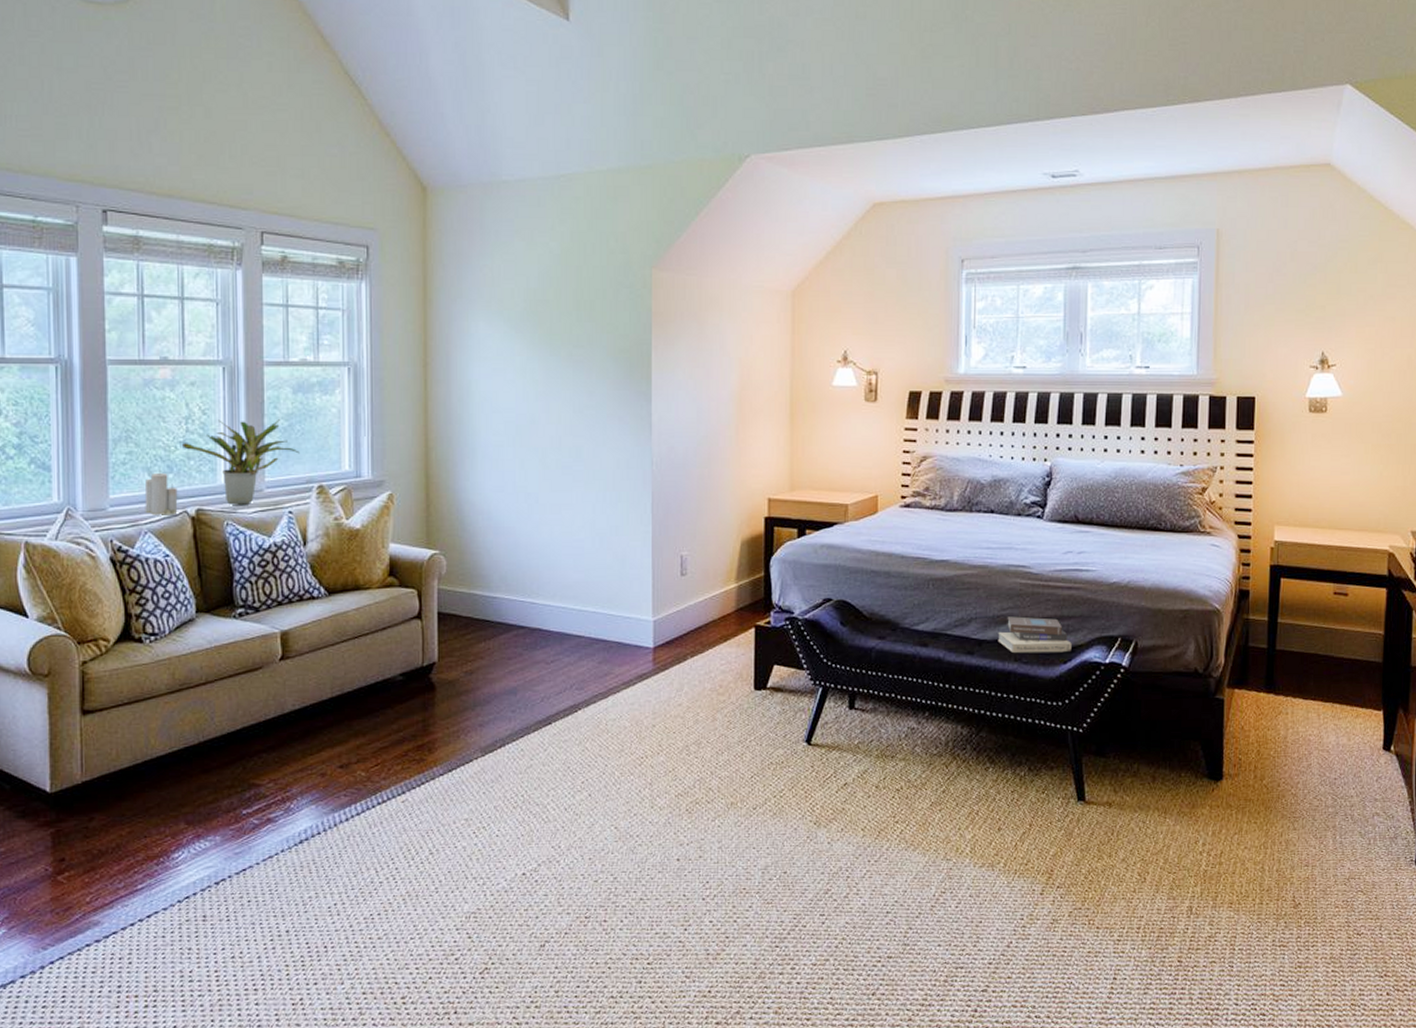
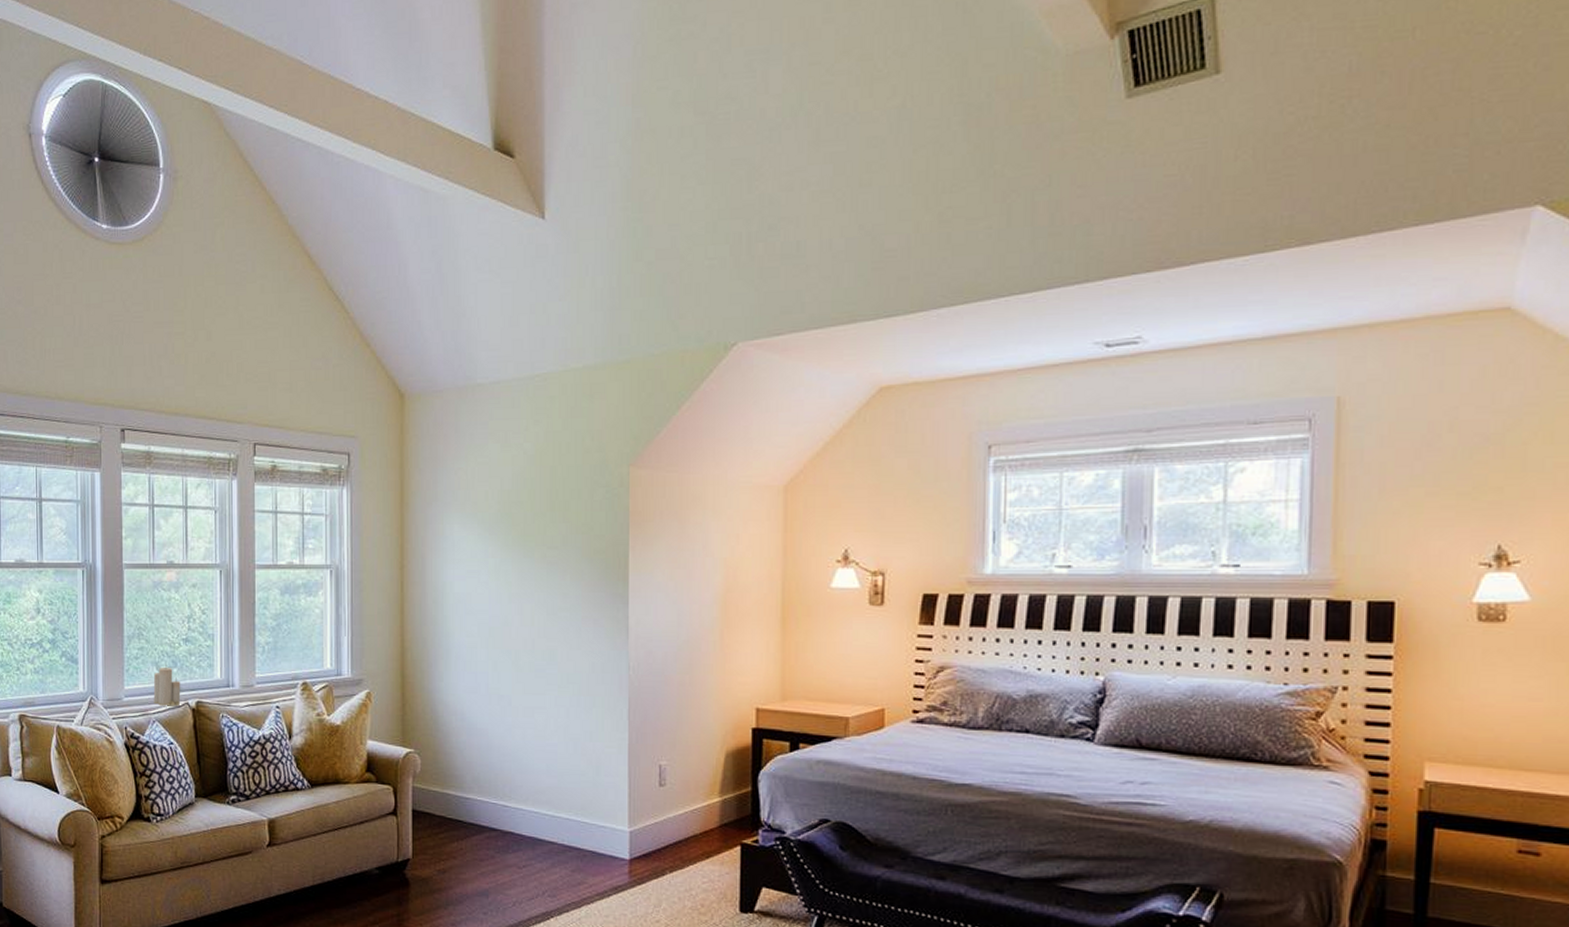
potted plant: present [183,419,300,506] -> none [185,619,286,700]
books: present [997,616,1072,654] -> none [1034,852,1132,900]

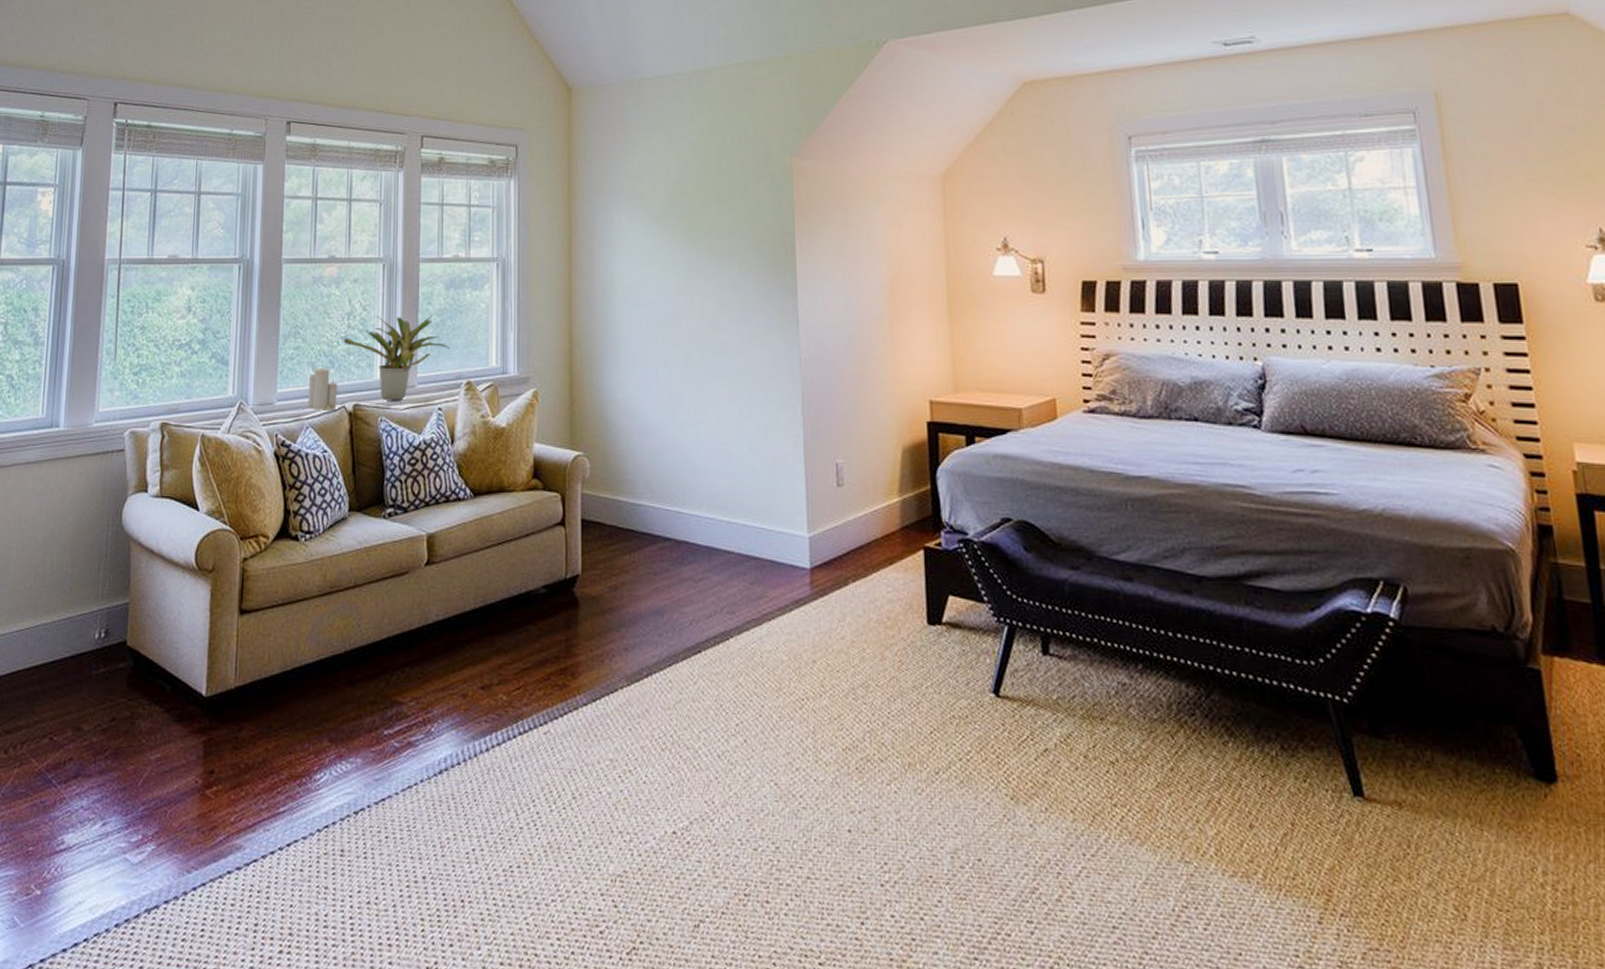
potted plant: none [185,619,286,700] -> present [344,315,450,402]

